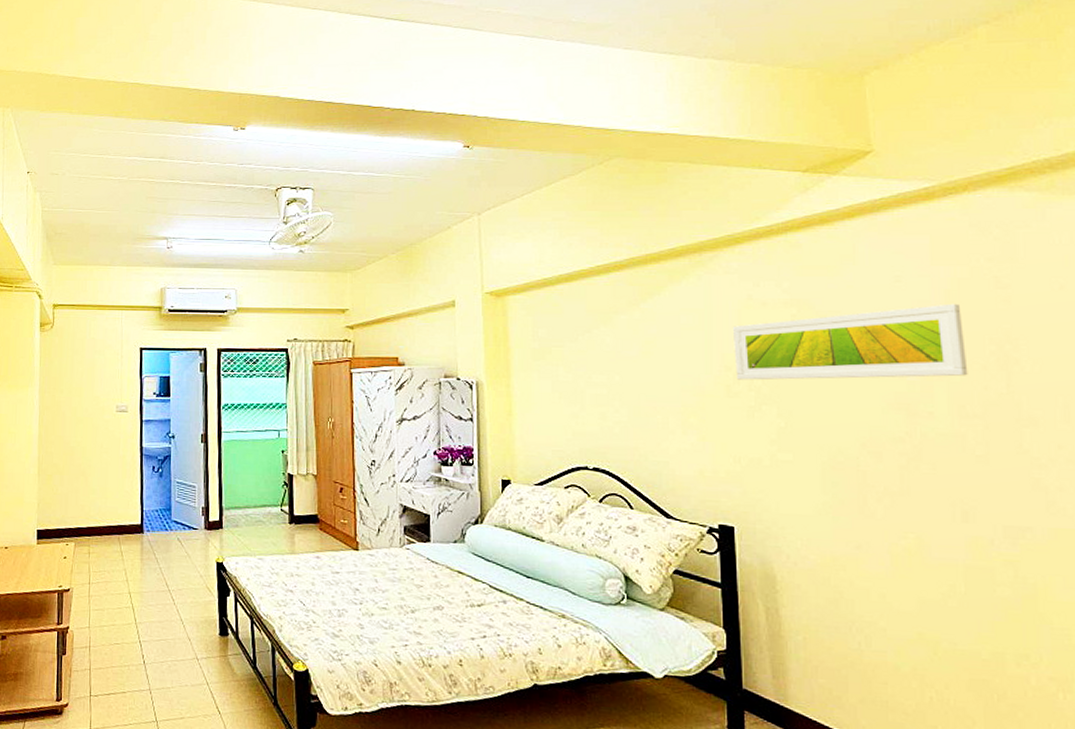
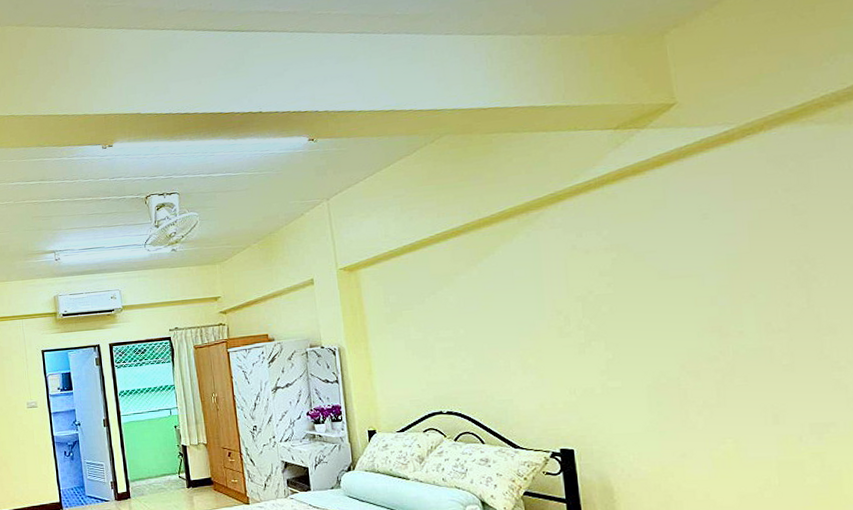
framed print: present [732,303,968,380] -> none [560,232,772,322]

